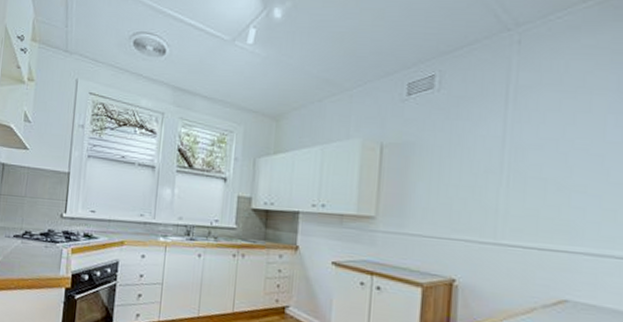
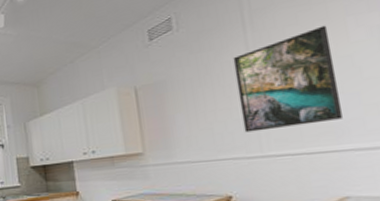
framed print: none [482,118,587,220] -> present [233,25,344,133]

